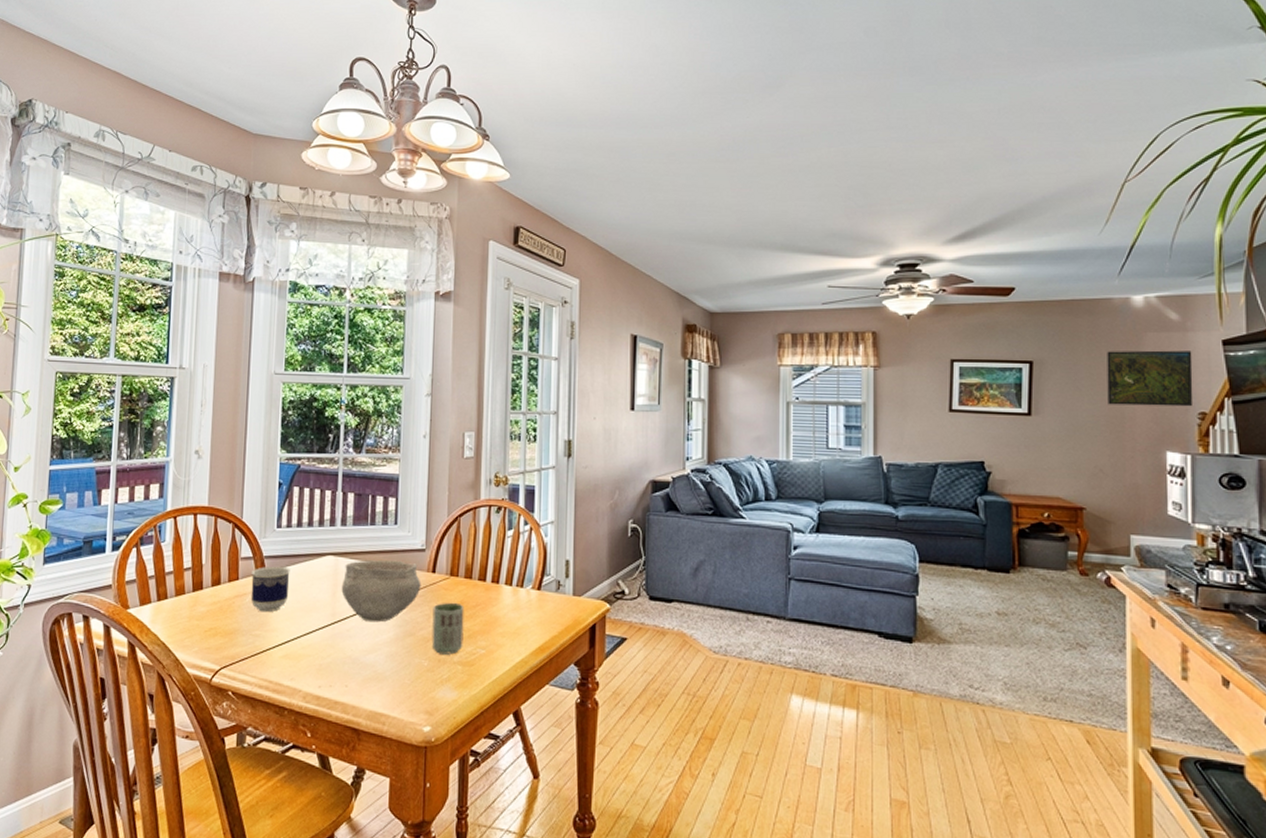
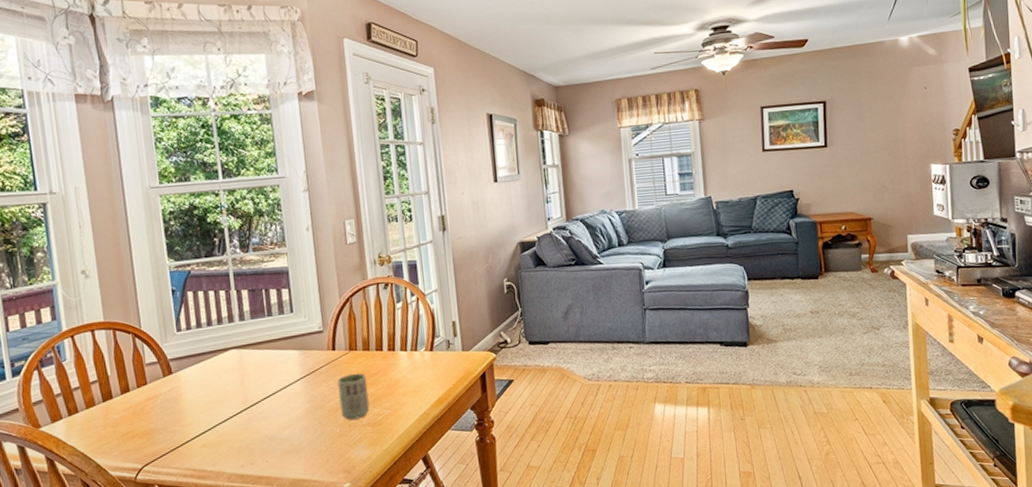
cup: present [250,566,290,613] -> none [159,365,199,410]
bowl: present [341,560,421,622] -> none [248,344,324,403]
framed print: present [1107,350,1193,407] -> none [882,79,949,131]

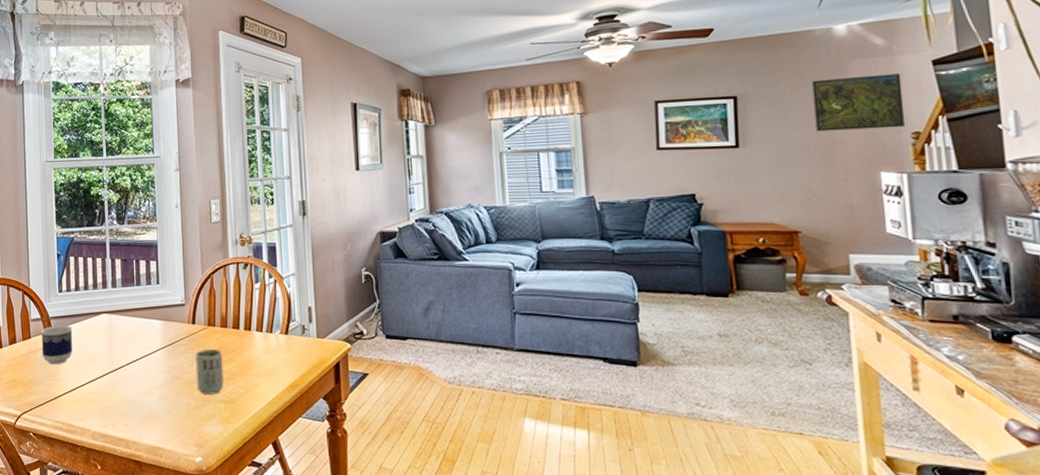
cup: none [159,365,199,410] -> present [41,325,73,365]
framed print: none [882,79,949,131] -> present [812,73,906,132]

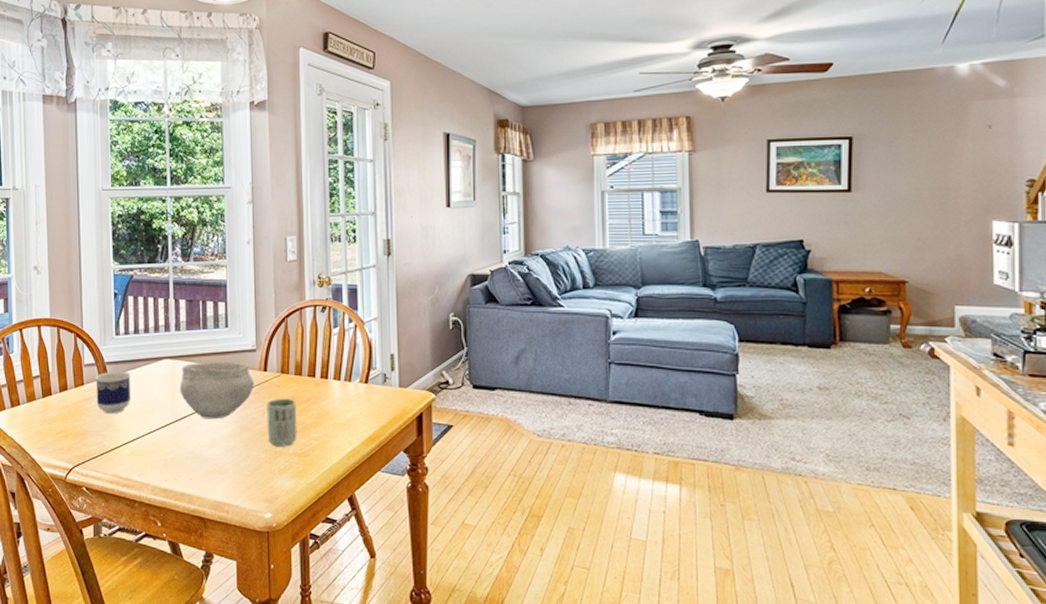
bowl: none [116,315,184,369] -> present [179,361,254,419]
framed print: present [812,73,906,132] -> none [930,117,1022,177]

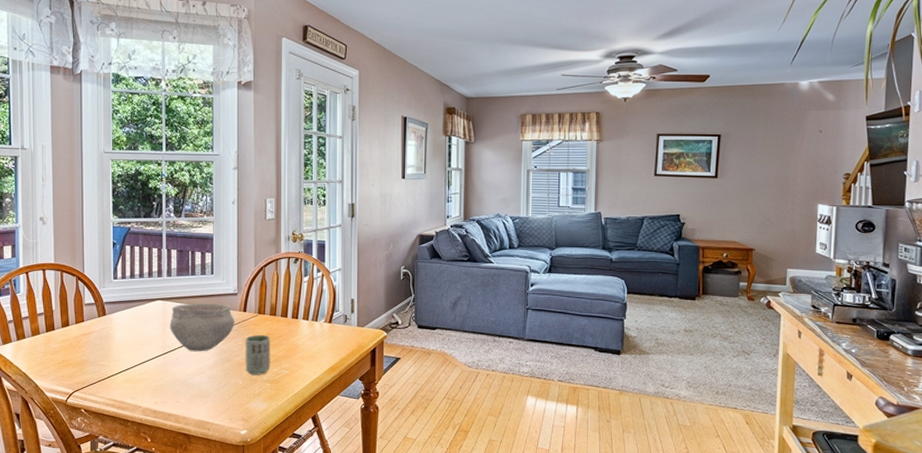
cup: present [95,371,131,414] -> none [95,310,127,347]

